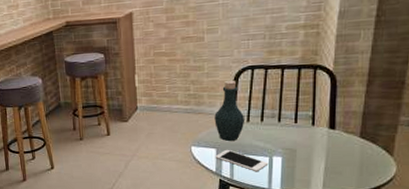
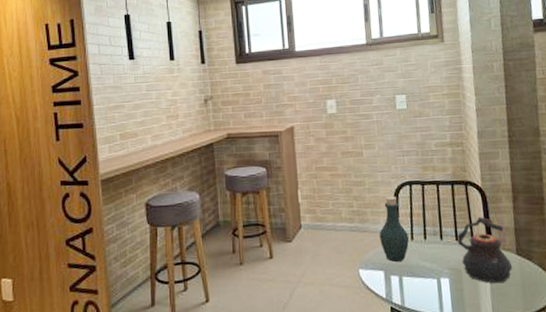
cell phone: present [215,149,269,172] -> none [384,271,438,297]
teapot: none [296,100,353,163] -> present [457,216,513,284]

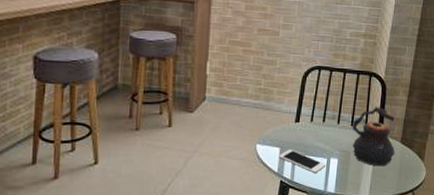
bottle: present [379,195,410,263] -> none [281,78,310,141]
cell phone: none [384,271,438,297] -> present [278,149,326,174]

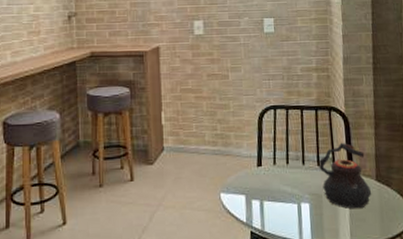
cell phone: present [278,149,326,174] -> none [245,195,298,222]

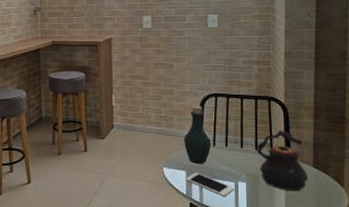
bottle: none [242,119,272,187] -> present [184,105,212,165]
cell phone: none [245,195,298,222] -> present [185,172,235,197]

